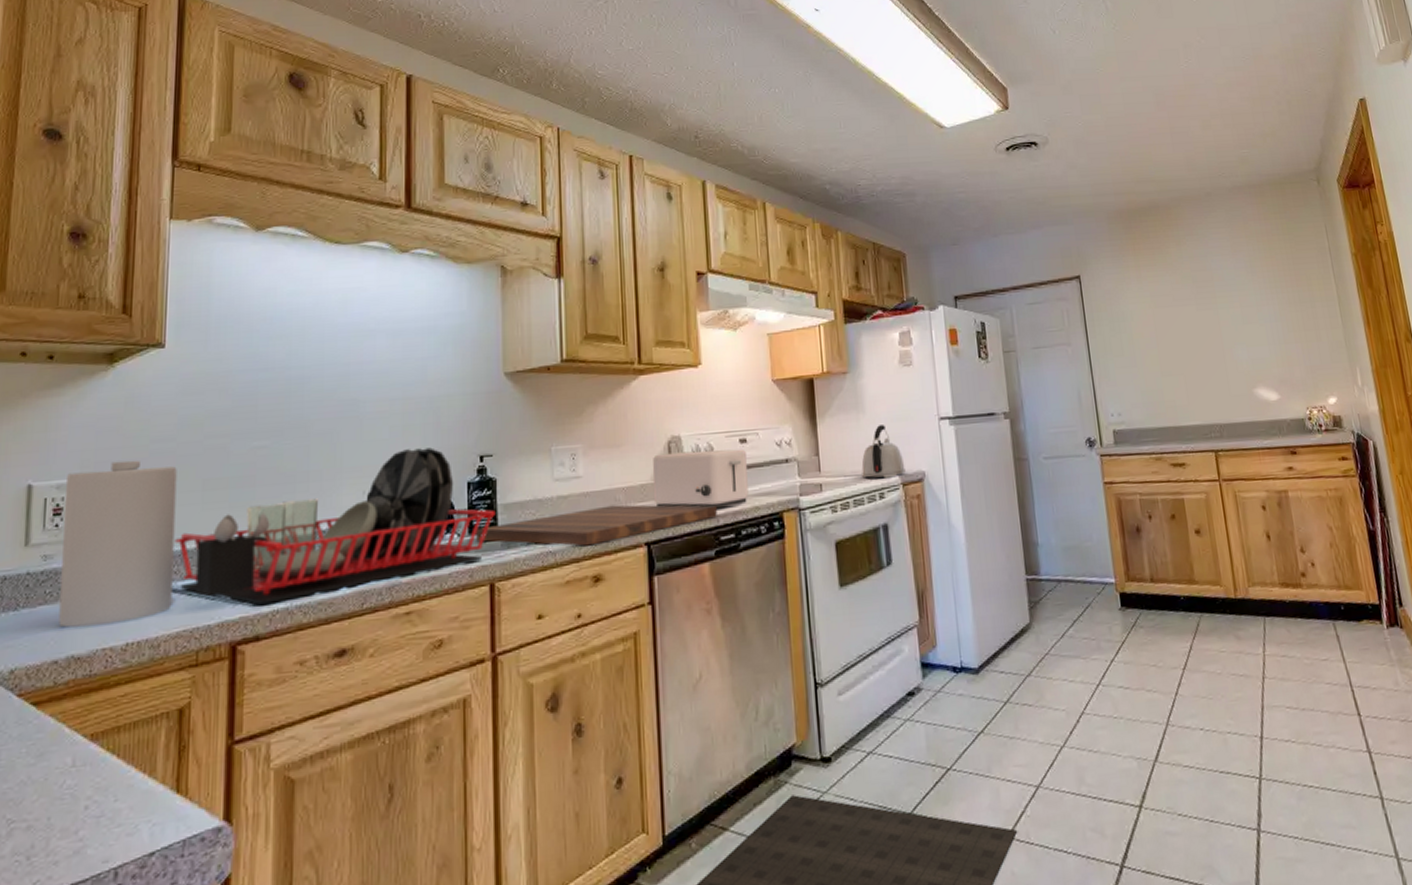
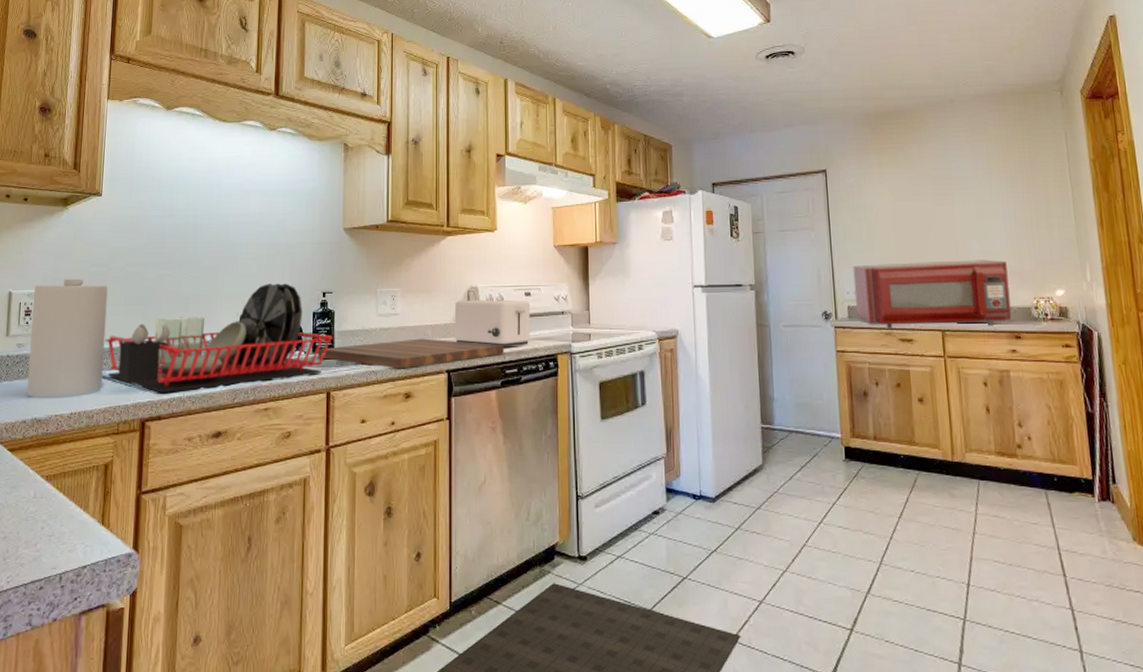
kettle: present [861,425,906,478] -> none [624,288,662,333]
microwave: none [1115,368,1287,453] -> present [853,259,1012,329]

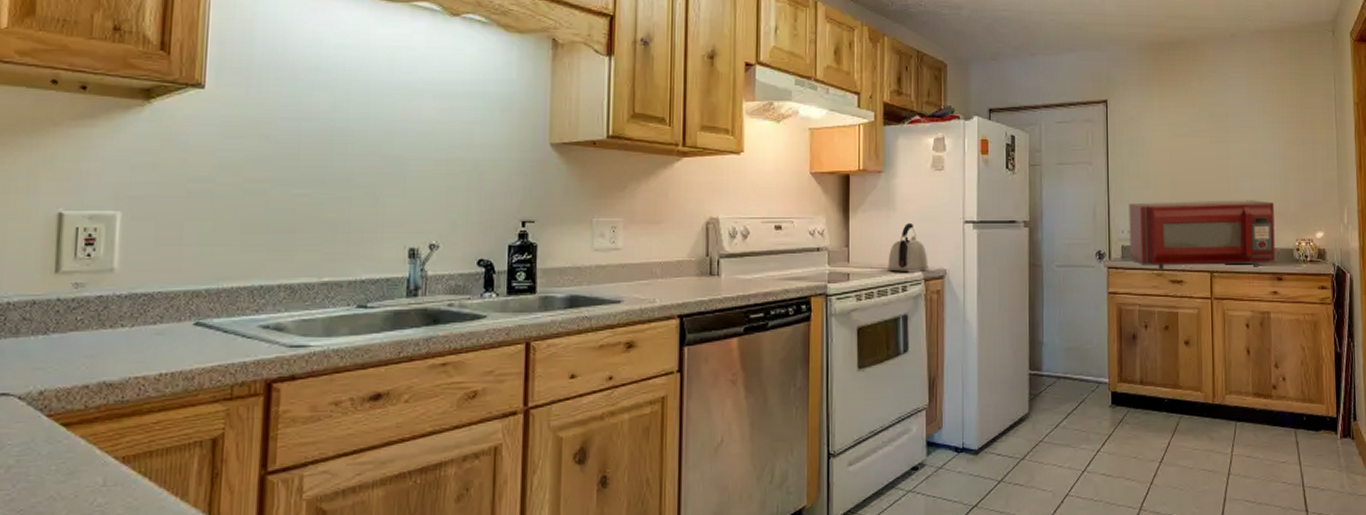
paper towel holder: present [27,278,108,399] -> none [90,197,215,356]
dish rack: present [105,283,333,394] -> none [211,209,534,347]
cutting board: present [318,338,504,369] -> none [514,278,748,314]
toaster: present [454,300,530,348] -> none [688,233,780,289]
kettle: none [624,288,662,333] -> present [888,223,928,273]

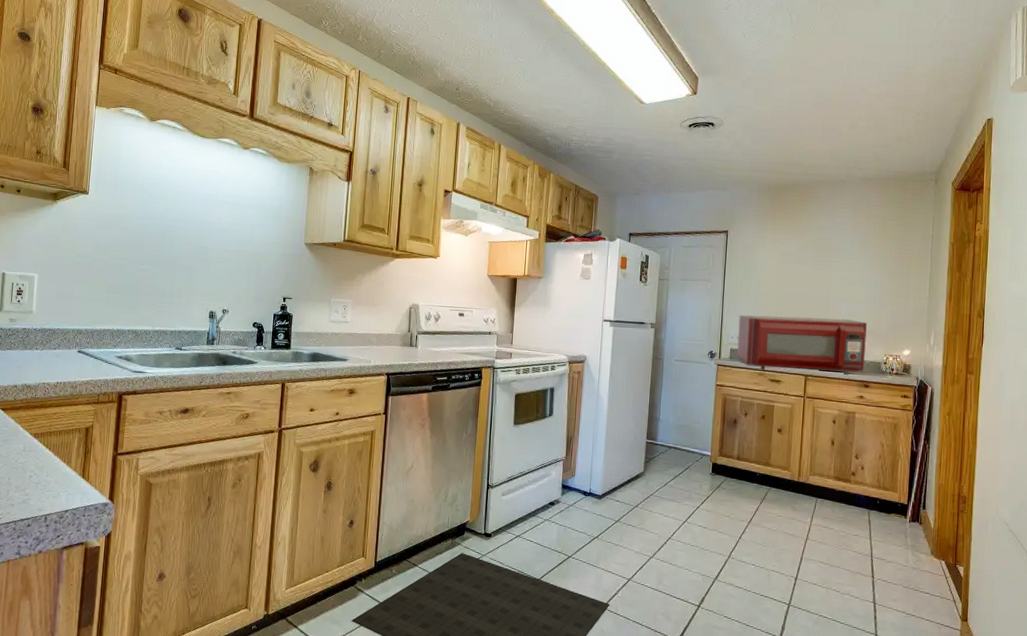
kettle: present [888,223,928,273] -> none [541,318,573,357]

